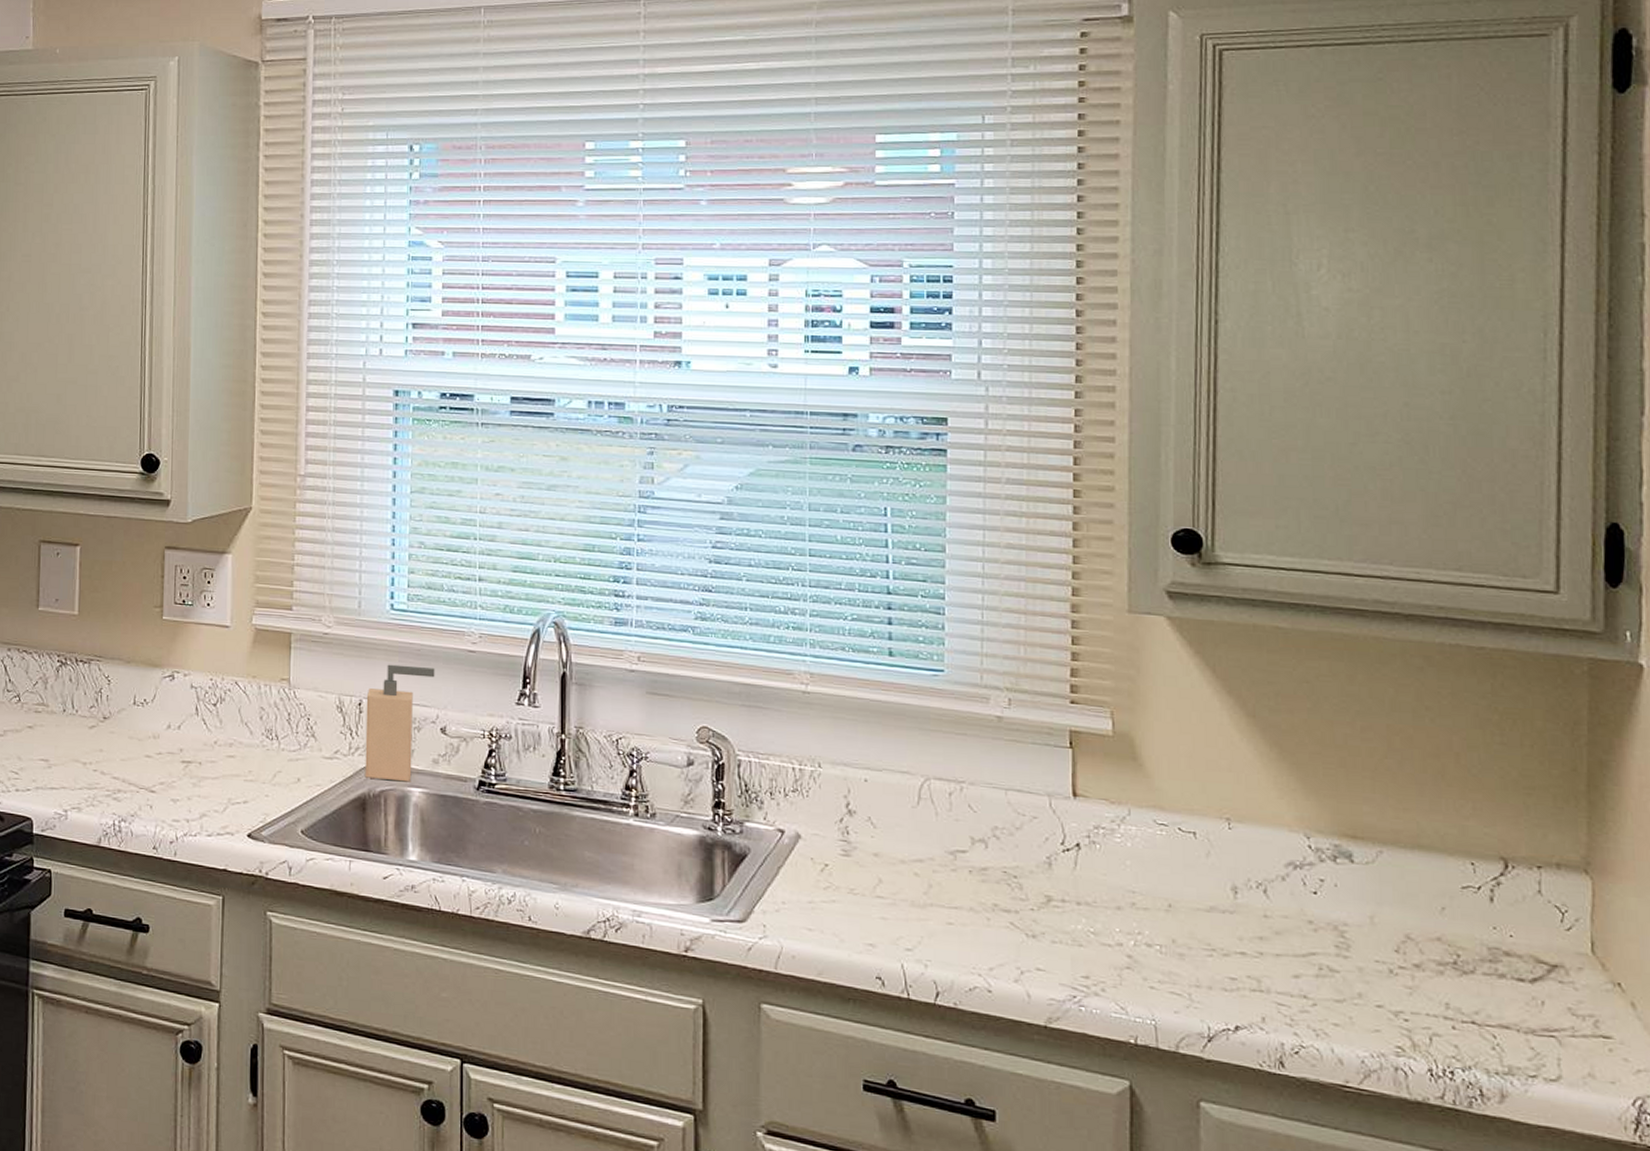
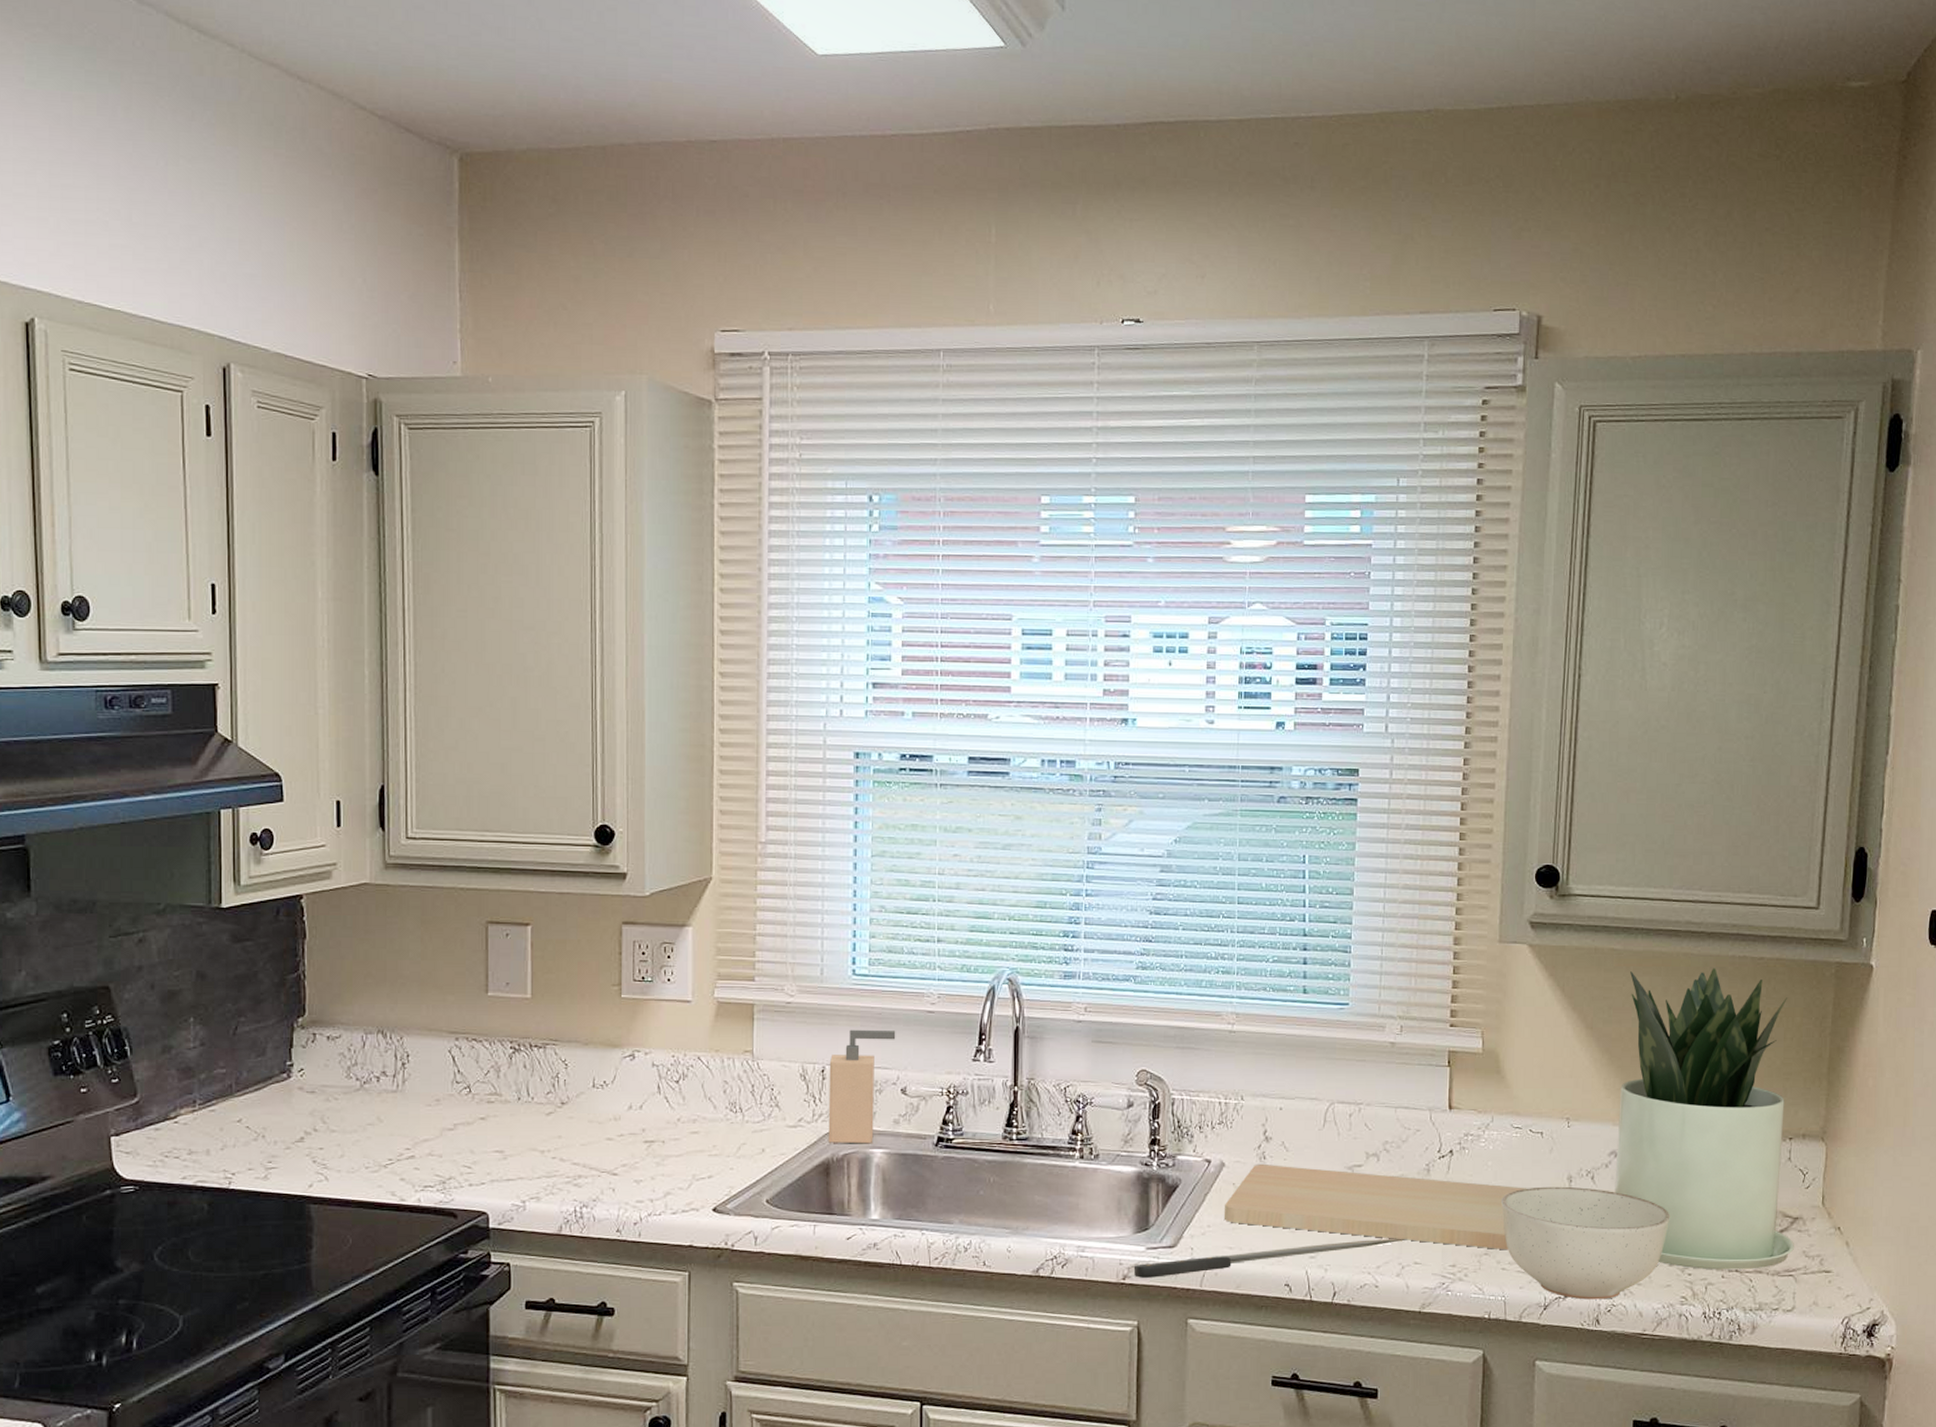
knife: none [697,935,1026,954] -> present [1133,1238,1407,1278]
cutting board: none [802,840,1179,966] -> present [1225,1165,1527,1250]
bowl: none [1146,895,1375,1039] -> present [1501,1186,1670,1300]
planter: none [1295,654,1556,1024] -> present [1615,968,1795,1270]

